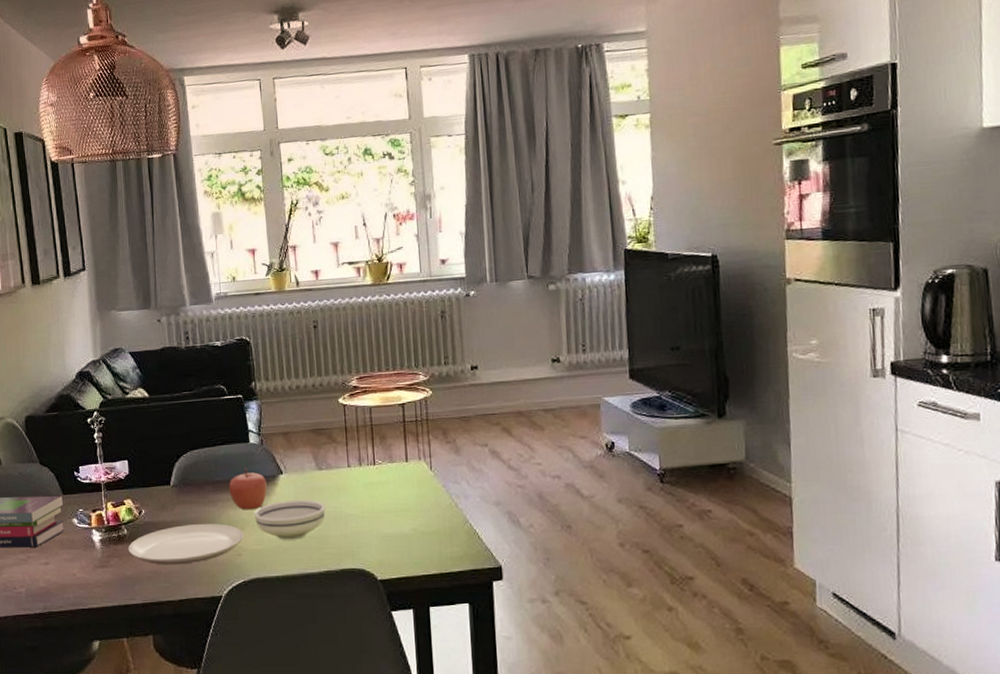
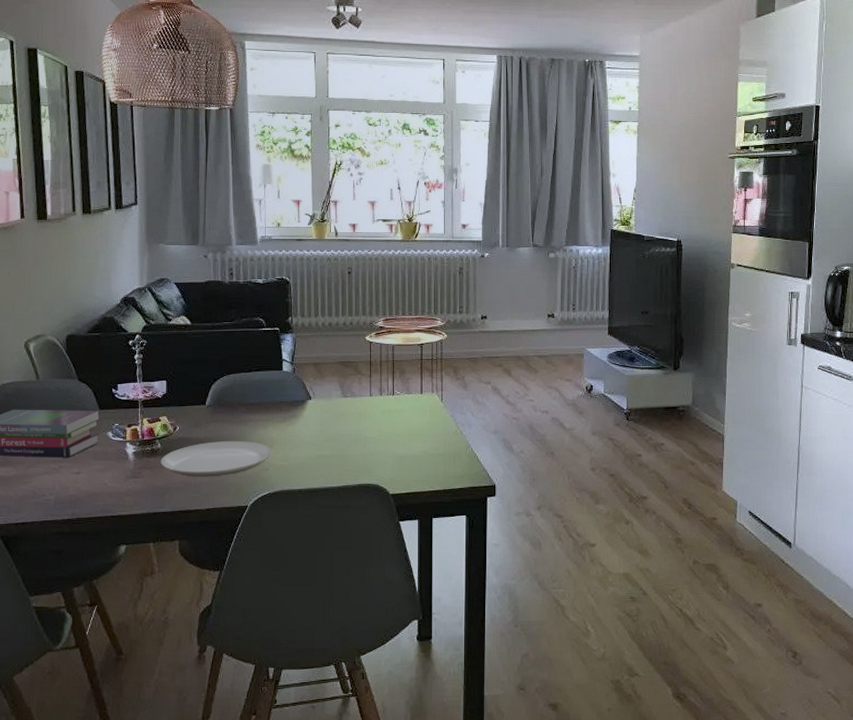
fruit: present [229,468,268,510] -> none [261,392,297,430]
bowl: present [254,499,326,539] -> none [282,422,347,457]

